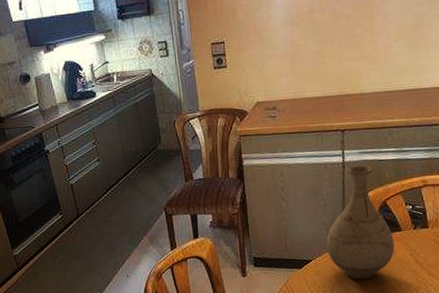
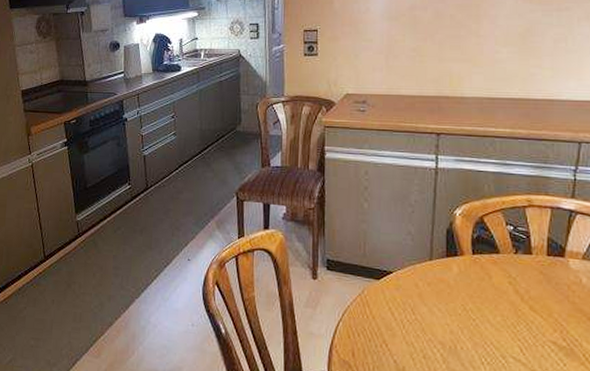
vase: present [326,164,395,280] -> none [411,173,490,304]

